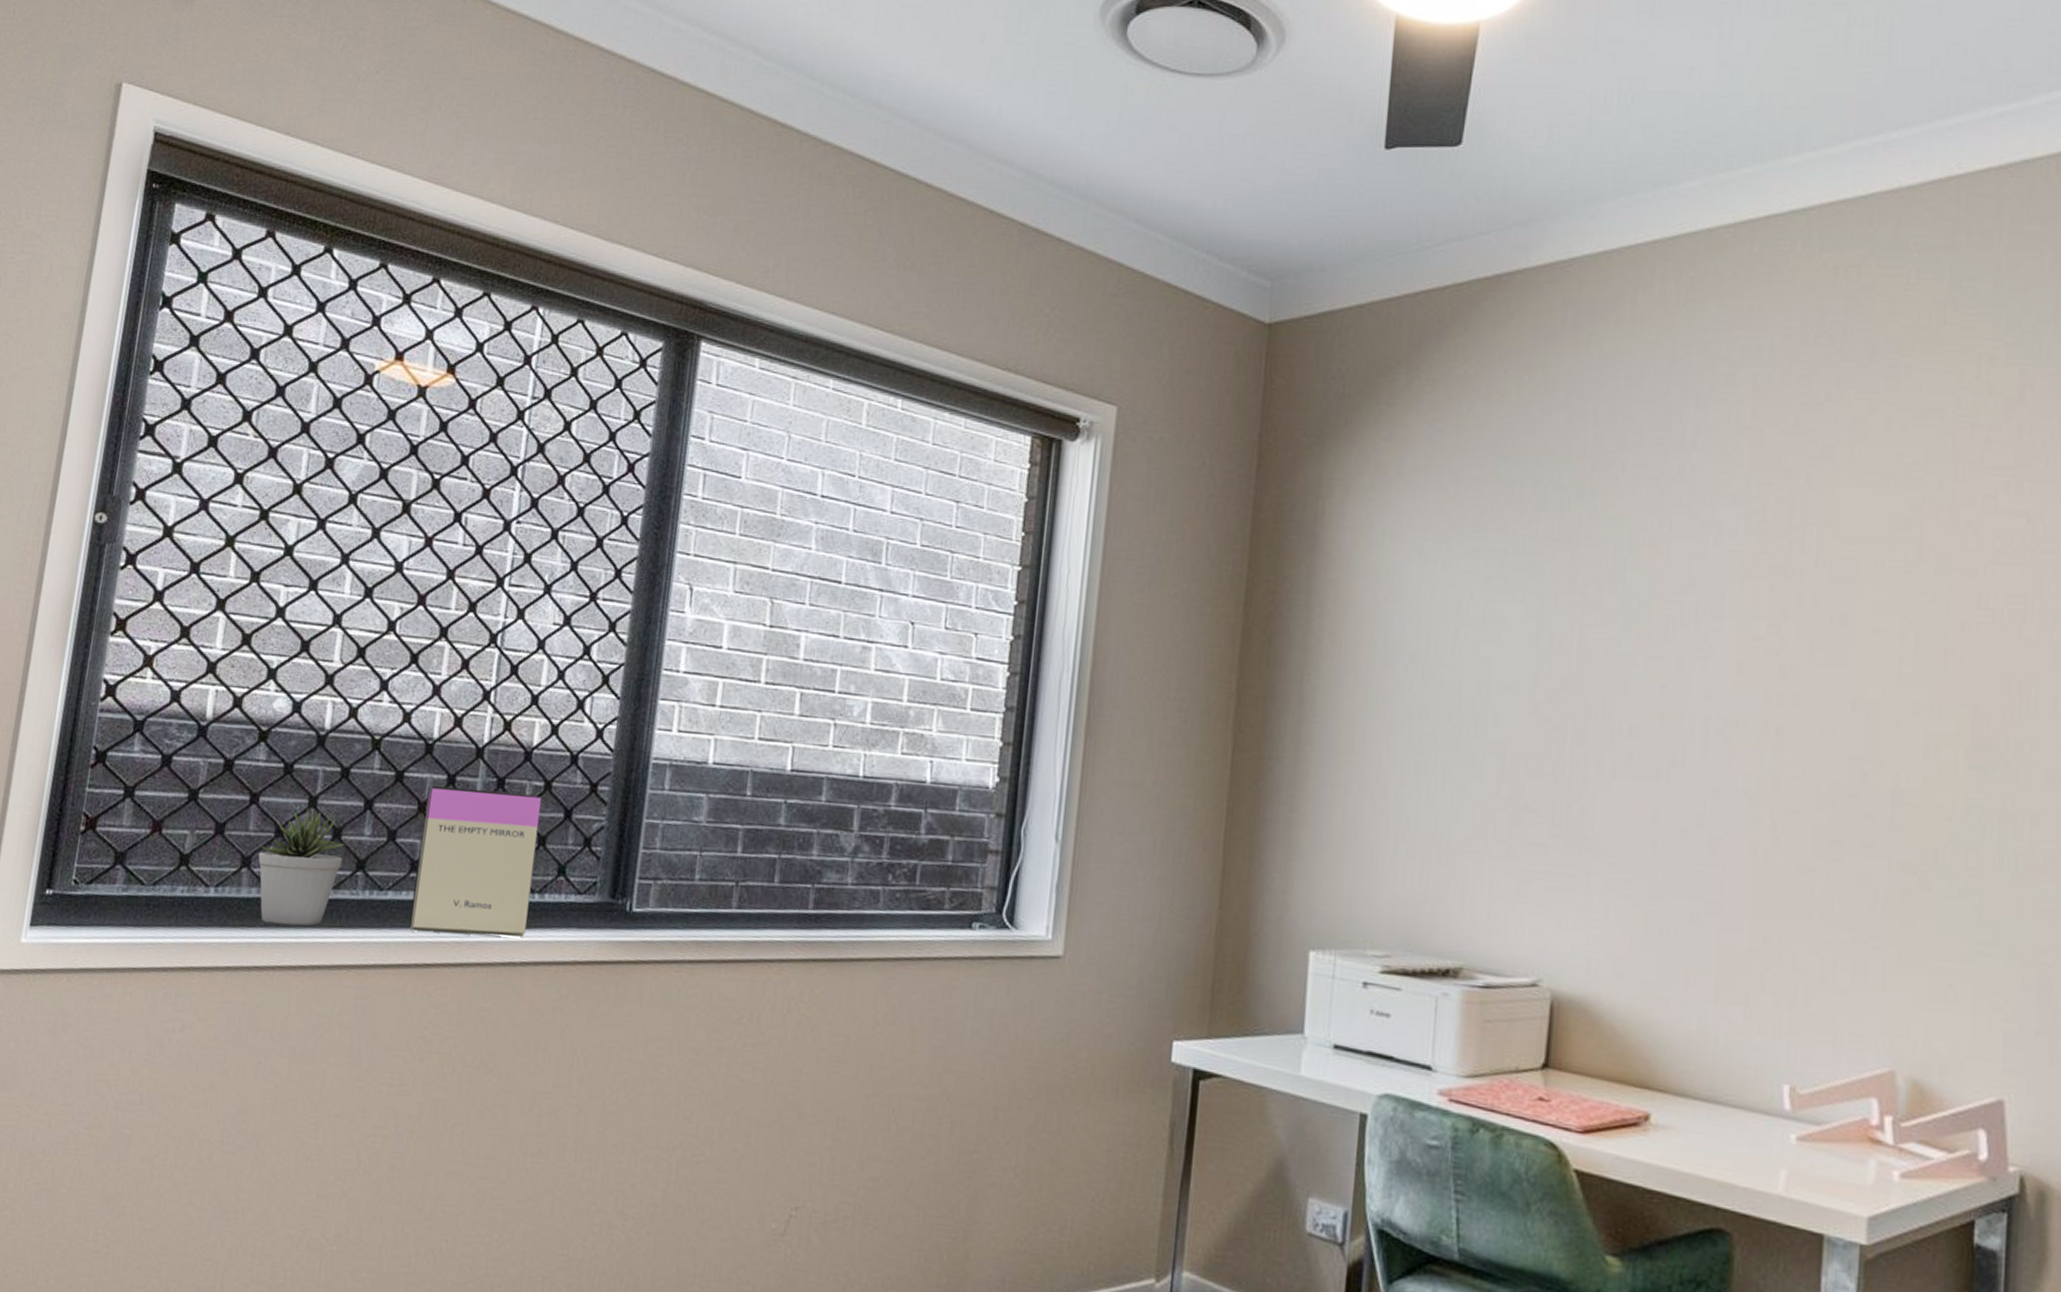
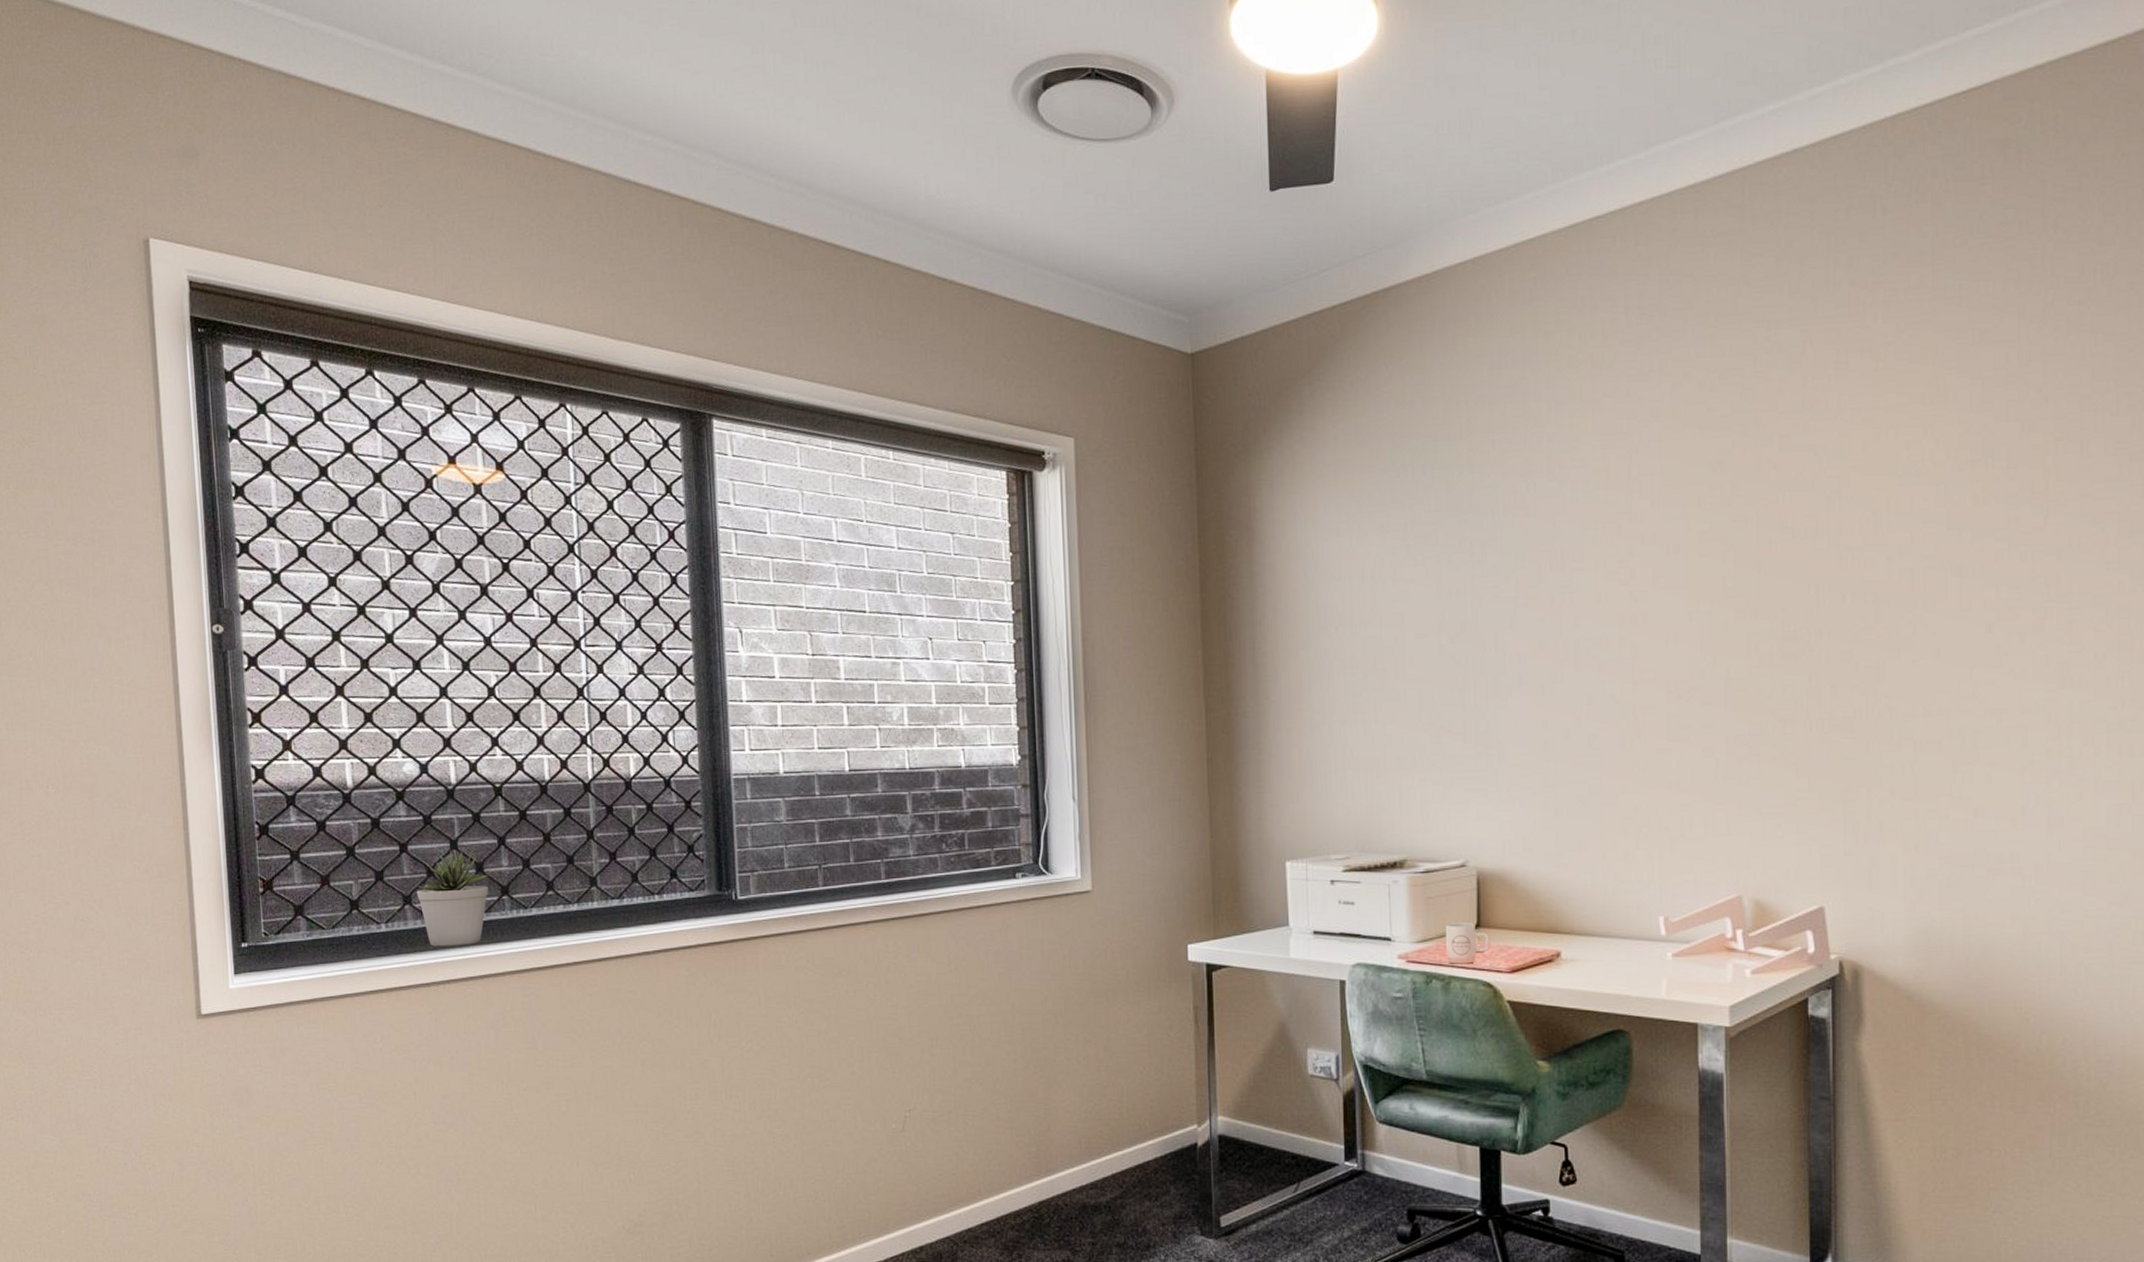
books: present [410,785,542,938] -> none [549,816,654,938]
mug: none [1500,1057,1559,1115] -> present [1445,923,1490,964]

